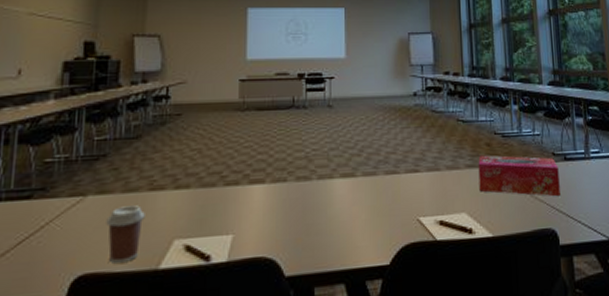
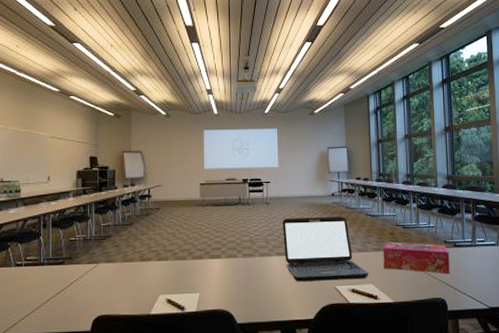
coffee cup: present [106,205,145,263] -> none [113,271,139,309]
laptop: none [350,123,461,214] -> present [283,216,369,282]

